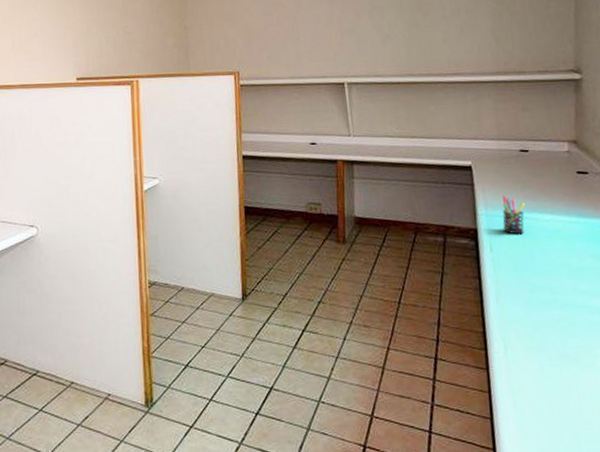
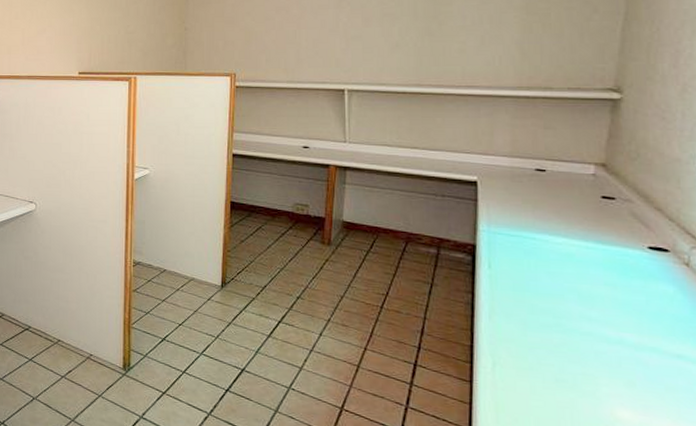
pen holder: present [502,195,526,235] -> none [506,213,535,255]

